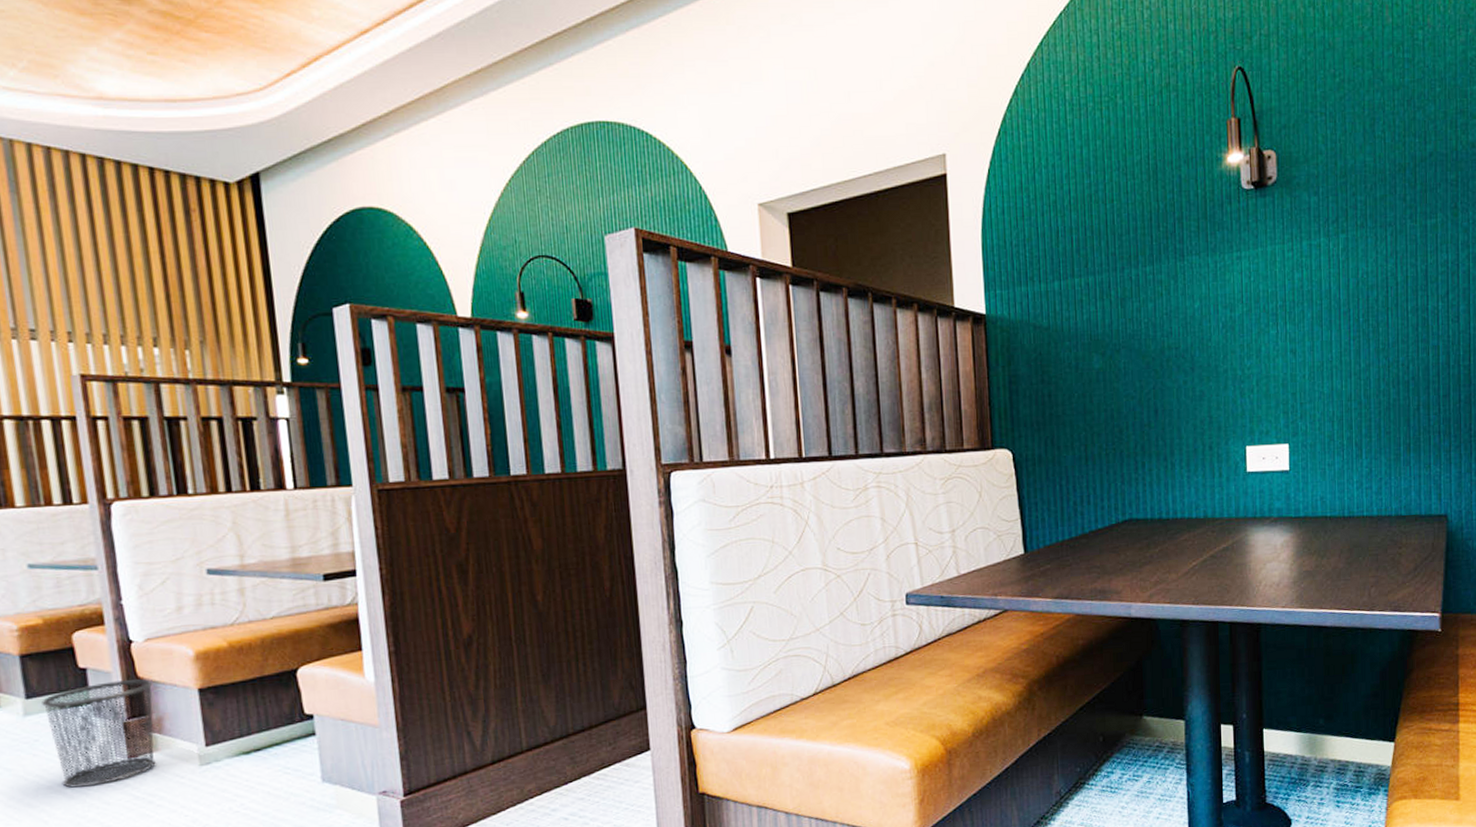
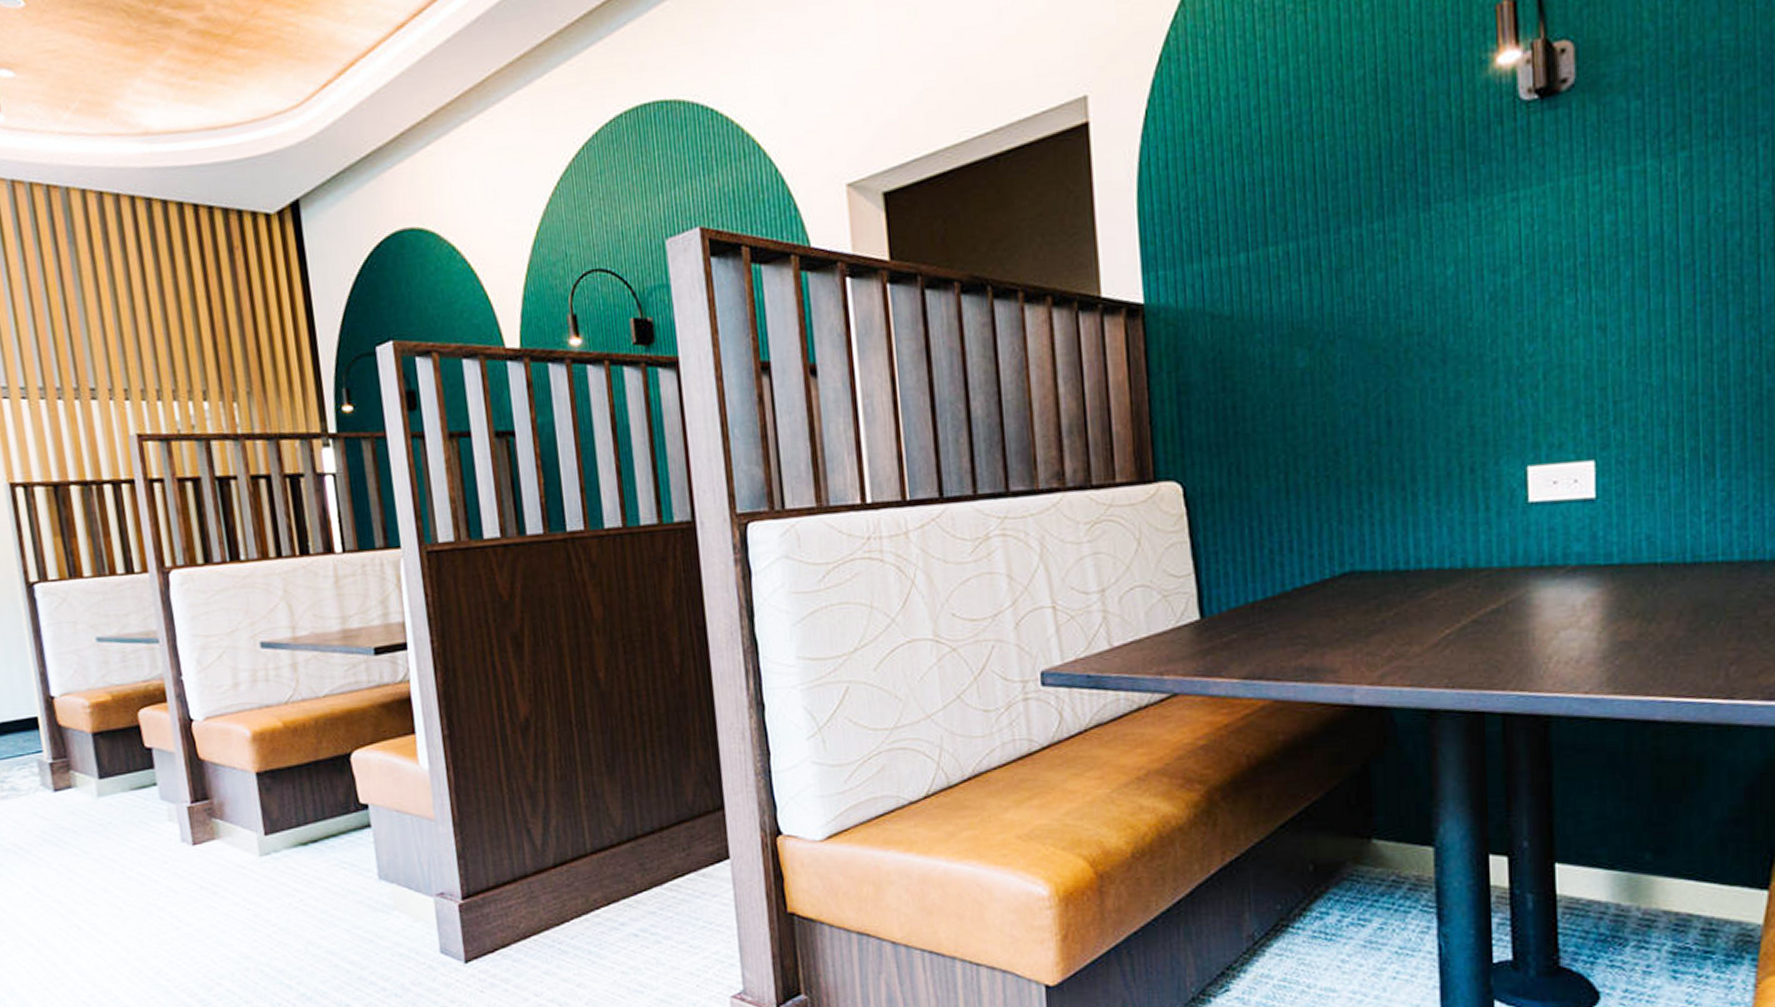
waste bin: present [42,679,156,788] -> none [113,761,219,874]

